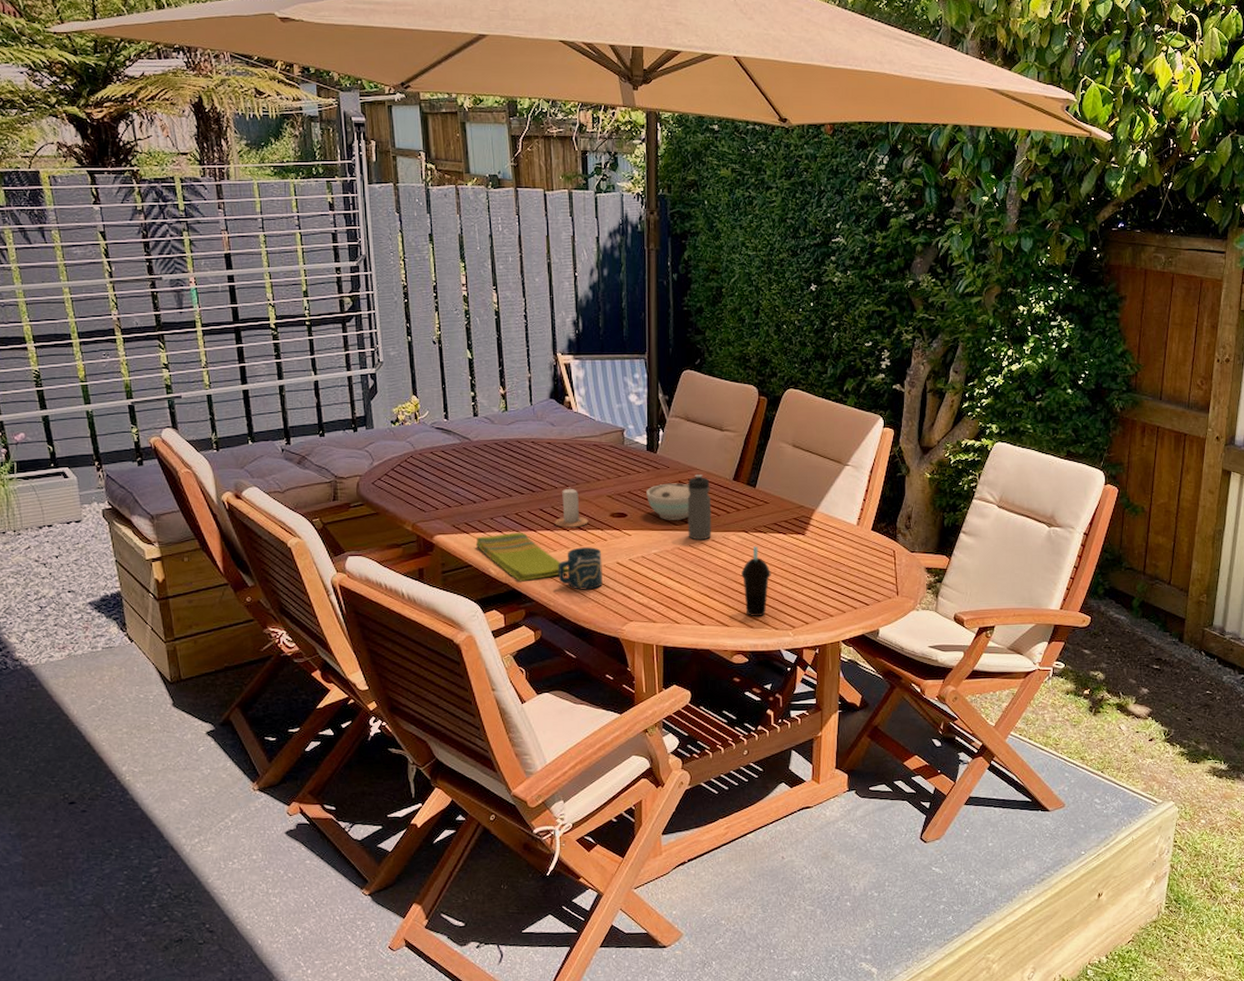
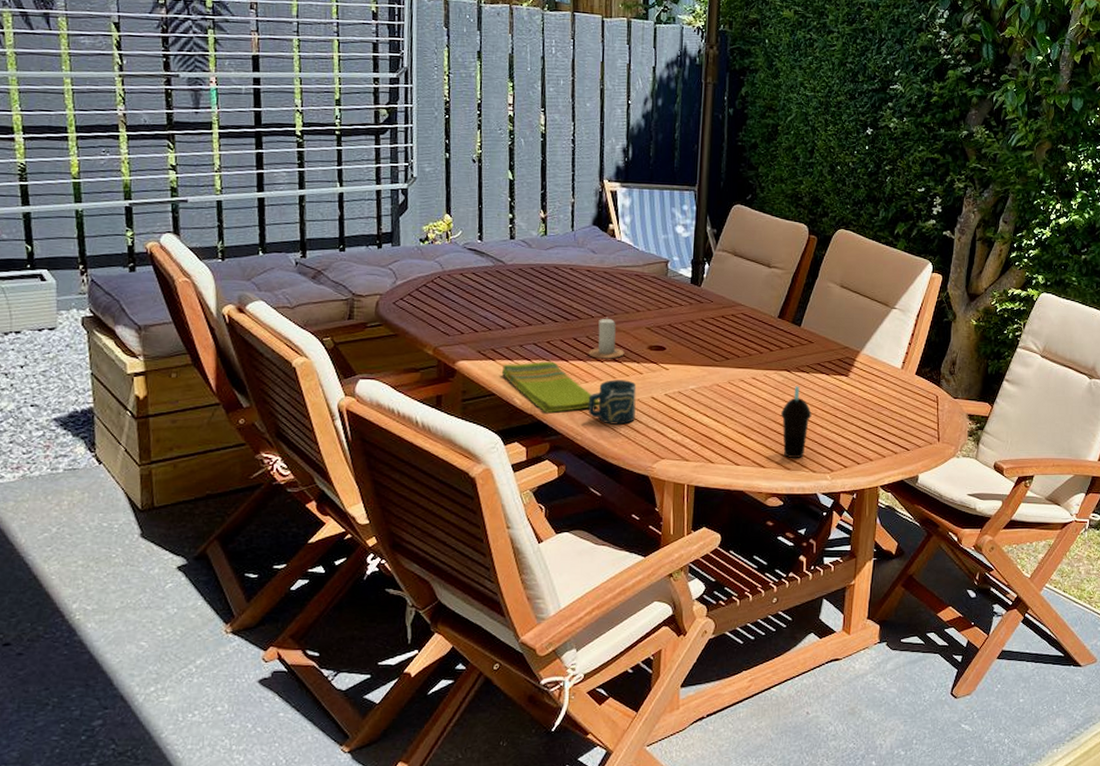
bowl: present [646,483,691,520] -> none [687,318,733,356]
water bottle: present [687,473,712,540] -> none [728,309,755,378]

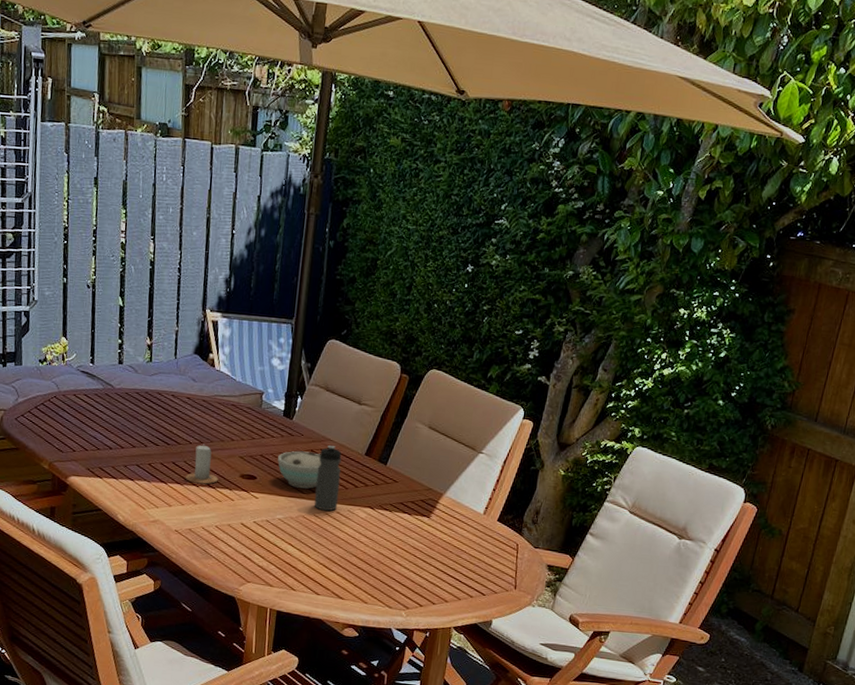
dish towel: present [501,361,599,413] -> none [107,482,194,531]
cup: present [588,380,637,425] -> none [183,504,228,547]
bowl: none [687,318,733,356] -> present [277,450,321,489]
water bottle: none [728,309,755,378] -> present [314,444,342,511]
cup: present [781,386,812,458] -> none [362,523,392,593]

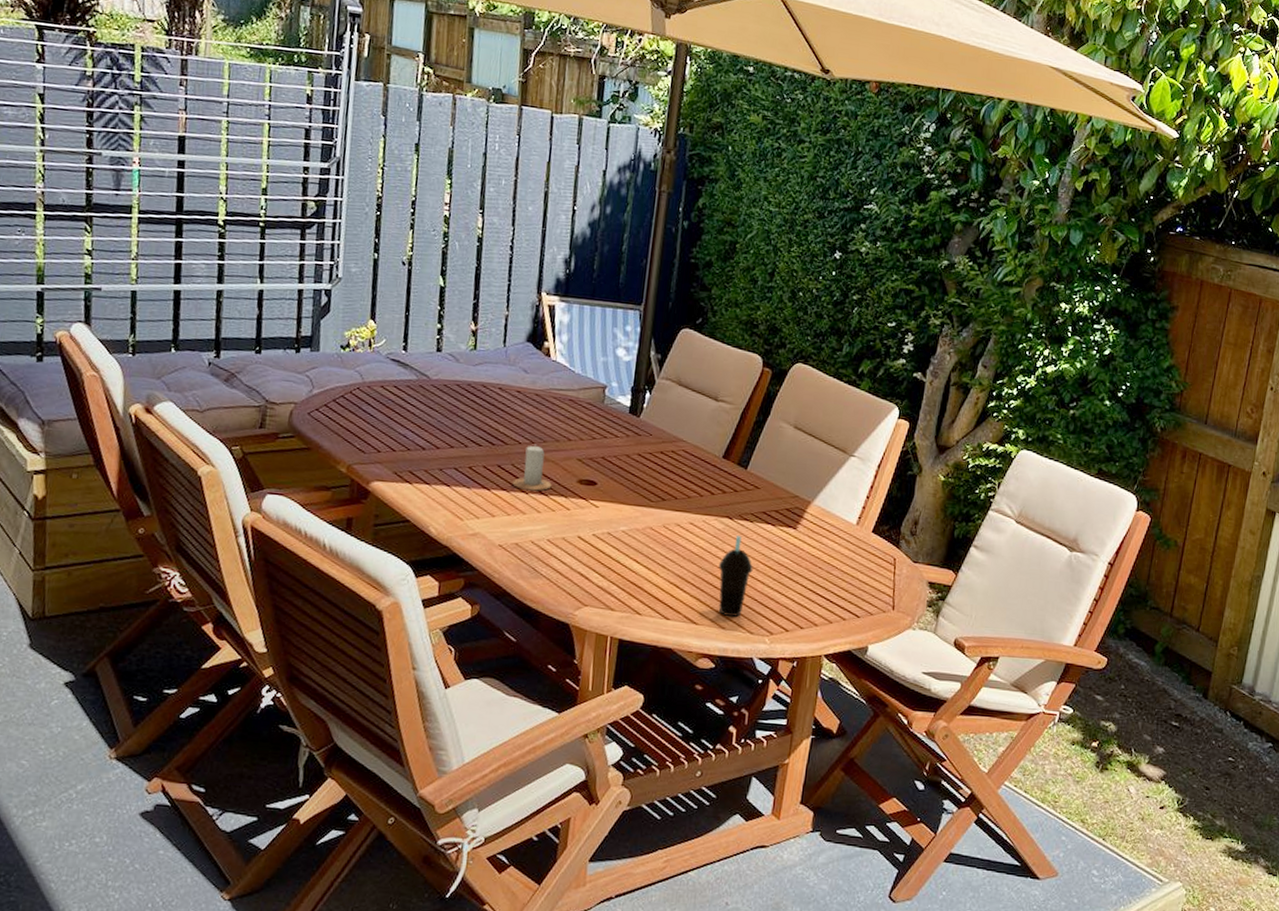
bowl: present [277,450,321,489] -> none [622,452,673,496]
water bottle: present [314,444,342,511] -> none [663,446,696,522]
cup: none [362,523,392,593] -> present [718,536,753,617]

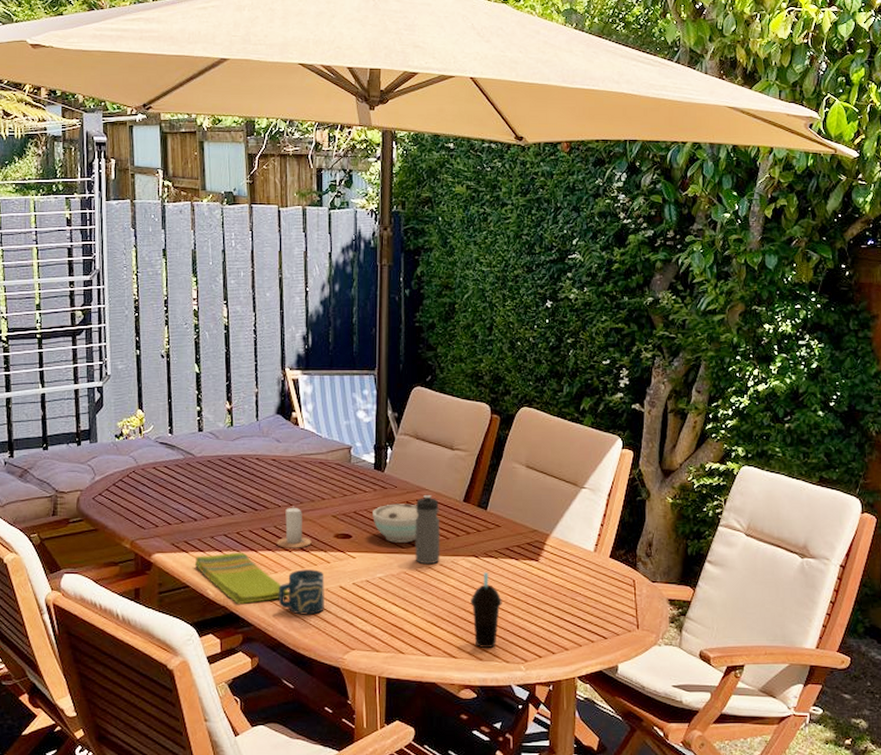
dish towel: none [417,488,521,546] -> present [194,552,289,604]
cup: none [508,514,563,565] -> present [278,569,325,615]
bowl: none [622,452,673,496] -> present [373,504,419,543]
water bottle: none [663,446,696,522] -> present [415,494,440,565]

